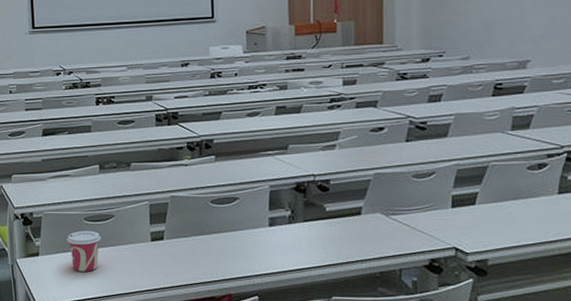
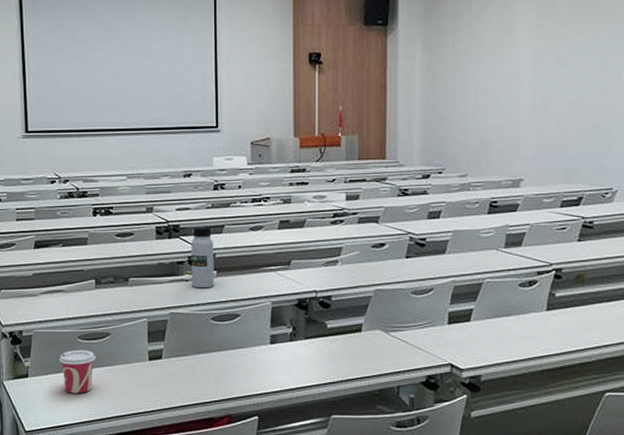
water bottle: none [189,113,213,173] -> present [191,226,214,288]

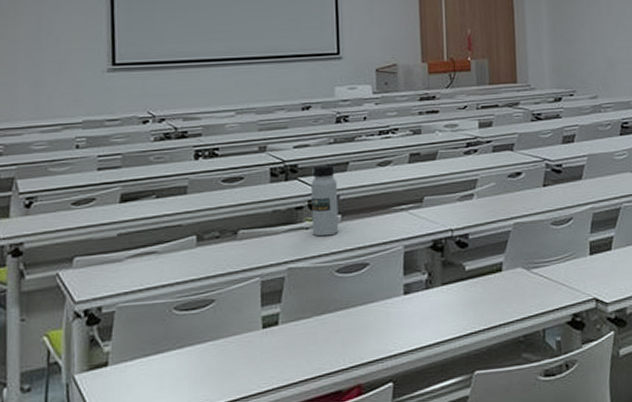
cup: present [59,349,96,394] -> none [149,323,197,381]

